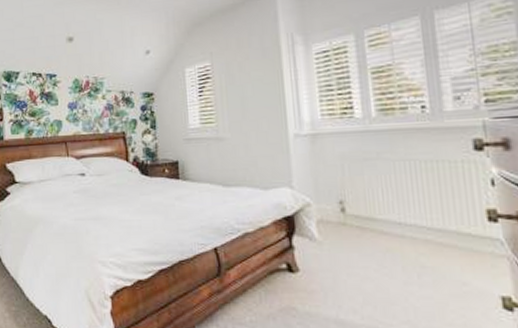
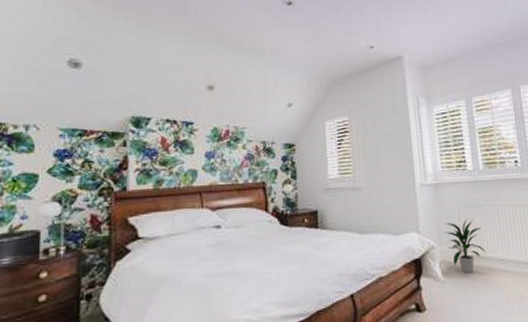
indoor plant: none [323,175,377,236] -> present [444,219,486,273]

